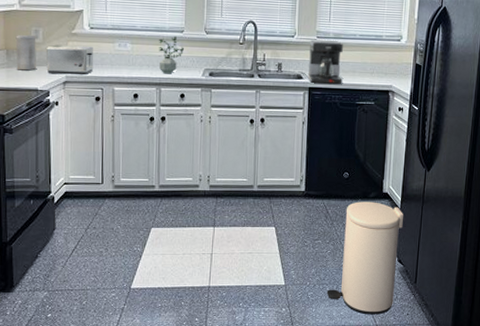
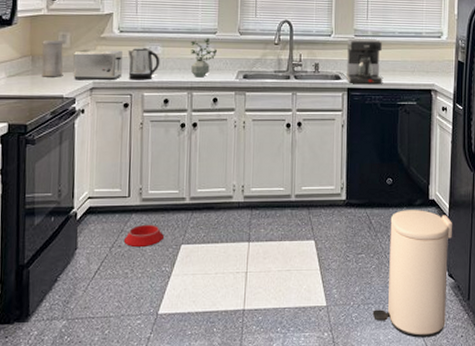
kettle: none [98,43,130,76] -> present [128,47,160,80]
pet bowl: none [98,208,135,229] -> present [123,224,164,247]

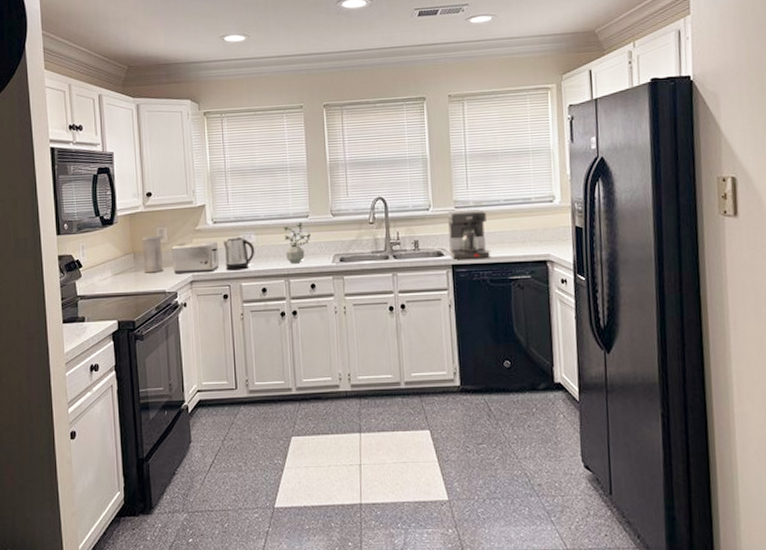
pet bowl: present [123,224,164,247] -> none [234,416,273,439]
pedal bin: present [372,210,452,338] -> none [500,394,586,536]

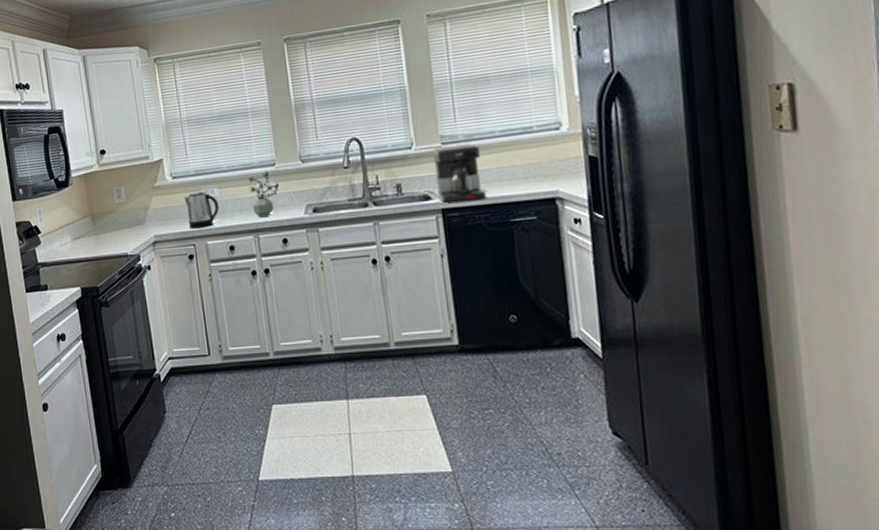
canister: present [141,235,164,273] -> none [99,195,124,236]
toaster: present [172,241,220,275] -> none [131,198,182,236]

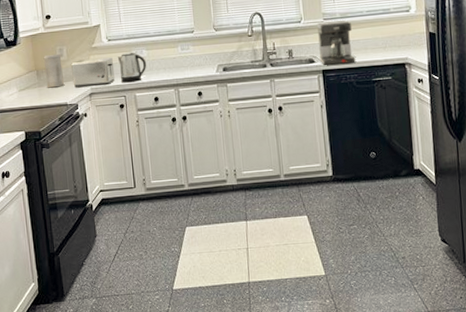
canister: none [99,195,124,236] -> present [43,53,65,88]
toaster: none [131,198,182,236] -> present [71,57,115,88]
potted plant: present [249,172,279,218] -> none [172,38,196,75]

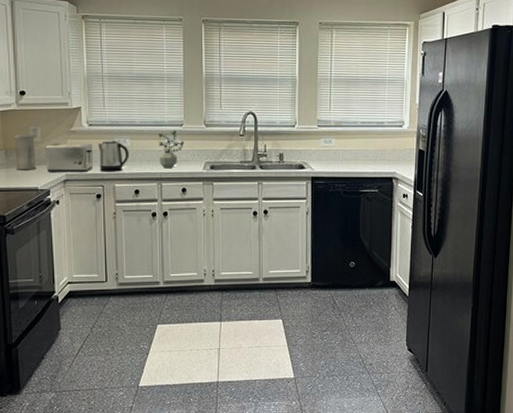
potted plant: none [172,38,196,75] -> present [158,131,184,169]
coffee maker: present [317,20,356,65] -> none [309,129,345,172]

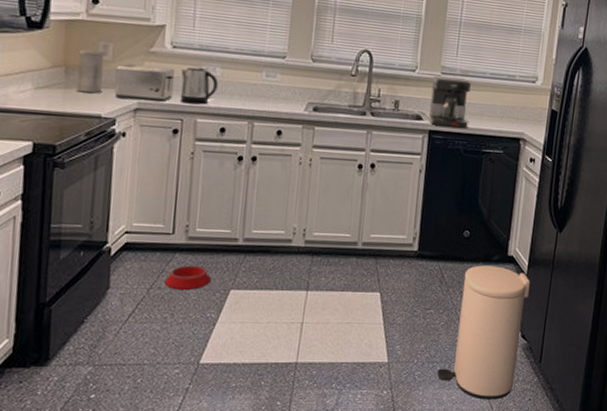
pet bowl: none [103,306,141,327] -> present [164,265,211,290]
potted plant: present [158,131,184,169] -> none [254,63,285,107]
coffee maker: none [309,129,345,172] -> present [428,76,471,128]
pedal bin: none [337,290,412,405] -> present [436,265,530,400]

